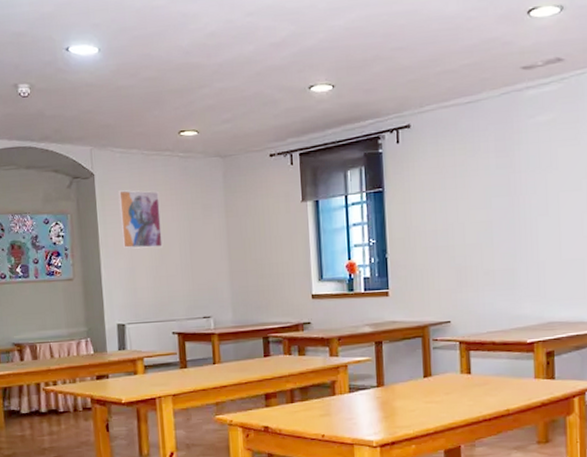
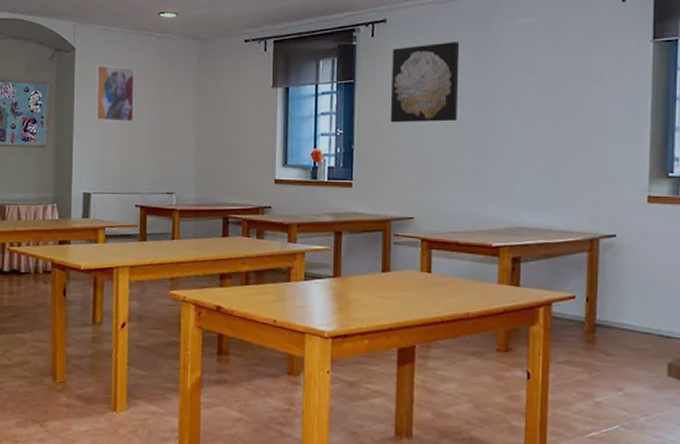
wall art: none [418,143,486,229] -> present [390,42,460,123]

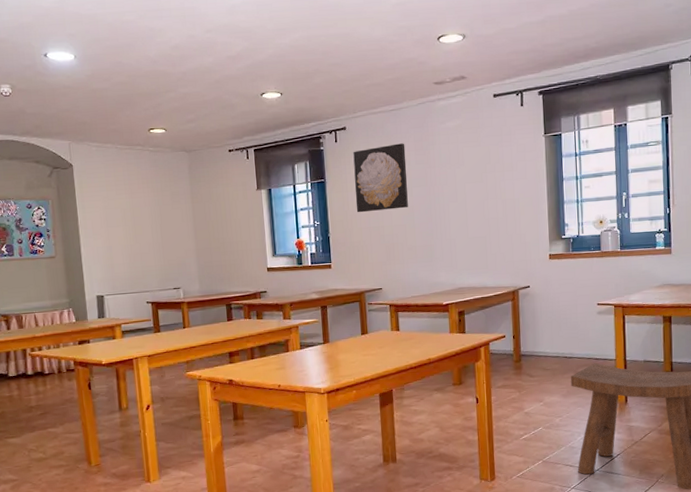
wall art: present [94,65,134,123] -> none [94,179,136,230]

